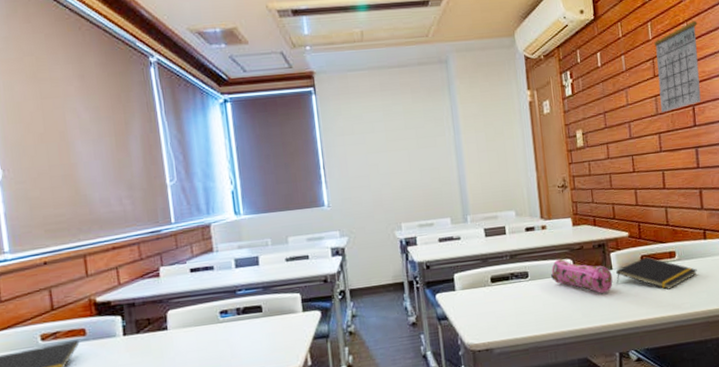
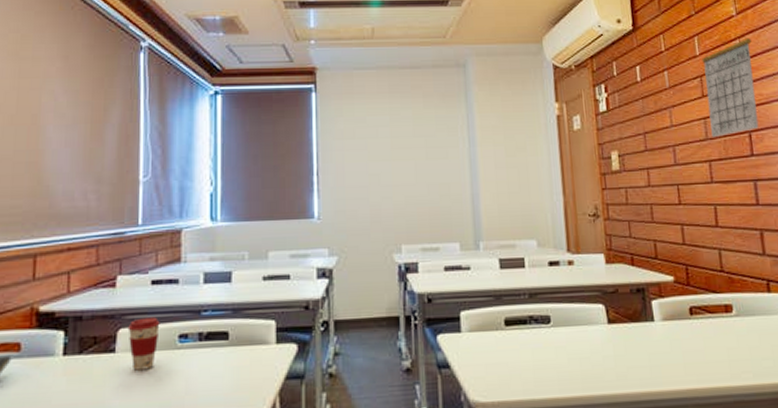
coffee cup: none [175,298,203,343] -> present [128,317,160,371]
pencil case: present [550,258,613,294] -> none [577,302,655,350]
notepad: present [616,256,697,290] -> none [659,308,760,352]

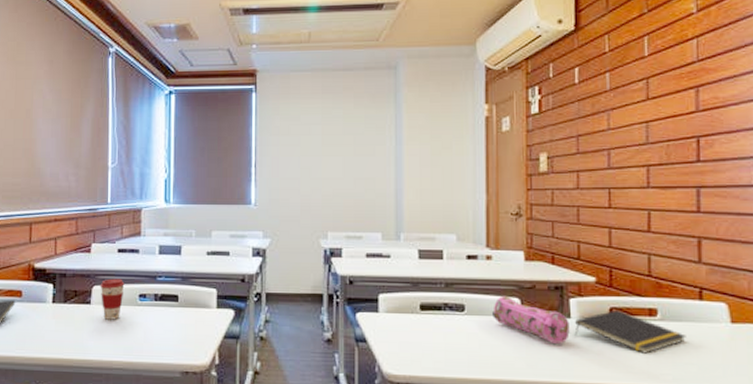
pencil case: none [577,302,655,350] -> present [491,295,570,344]
notepad: none [659,308,760,352] -> present [574,309,686,354]
calendar: present [702,29,759,138] -> none [650,27,712,143]

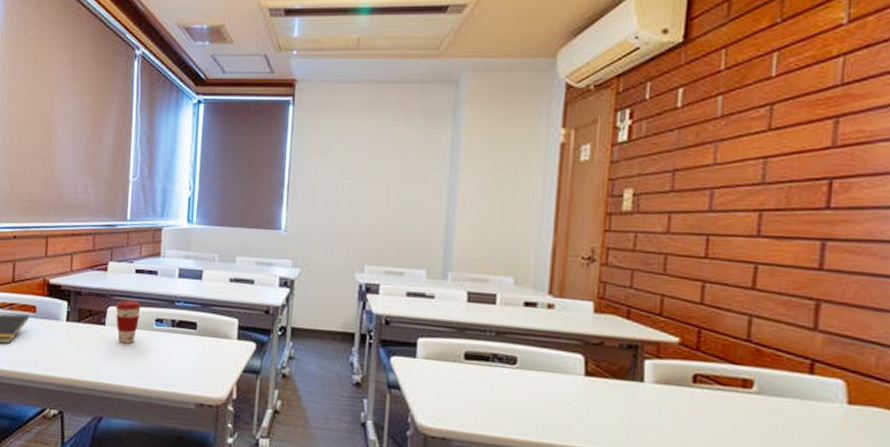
pencil case: present [491,295,570,344] -> none [548,350,642,410]
notepad: present [574,309,686,354] -> none [646,377,787,431]

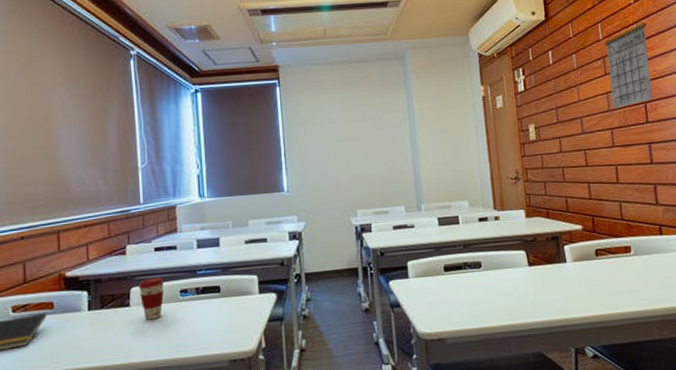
calendar: none [770,42,864,183] -> present [604,15,653,110]

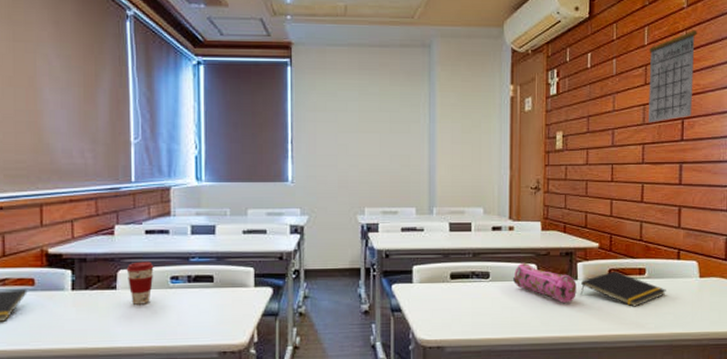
pencil case: none [503,249,567,286] -> present [512,262,577,303]
notepad: none [570,250,654,285] -> present [580,270,666,307]

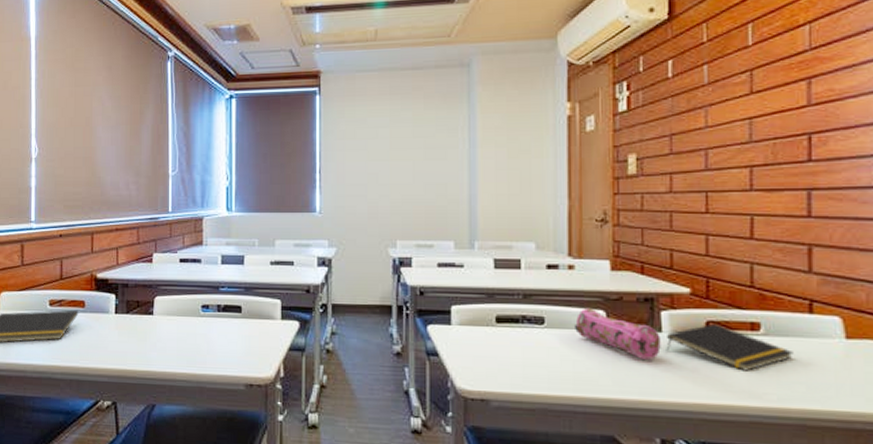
coffee cup: present [126,261,154,305] -> none [162,289,187,331]
calendar: present [647,20,697,123] -> none [755,12,827,141]

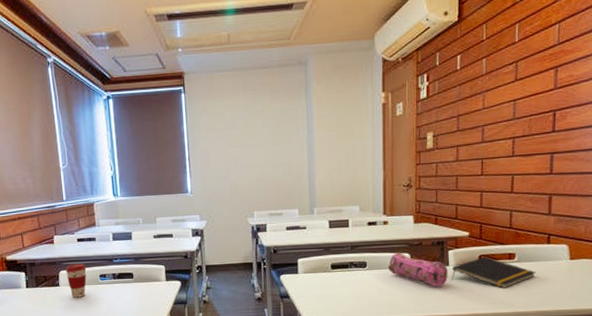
coffee cup: none [162,289,187,331] -> present [65,263,87,298]

